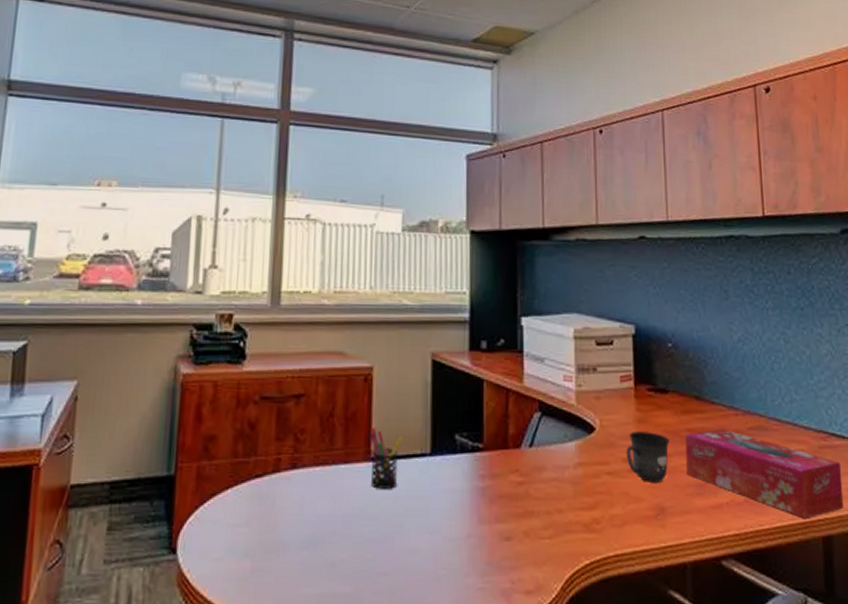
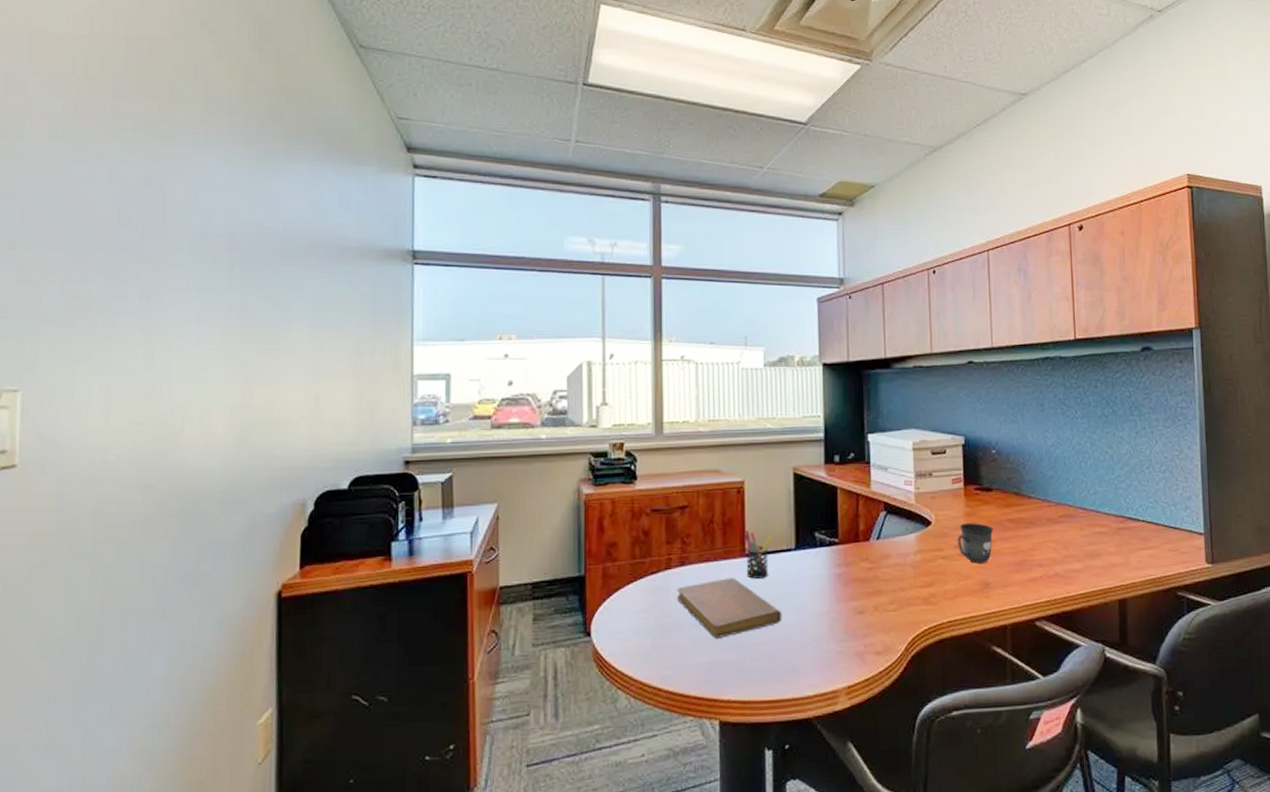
notebook: none [284,487,412,563] -> present [676,578,782,638]
tissue box: present [685,428,844,519] -> none [1007,518,1137,586]

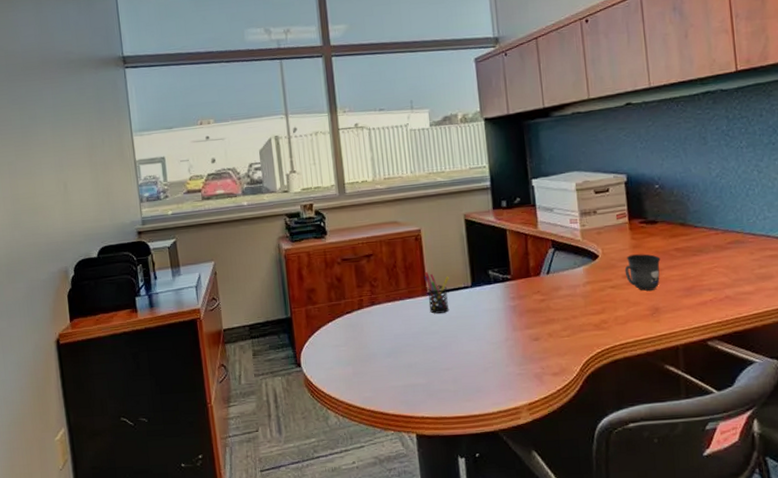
notebook: present [676,578,782,638] -> none [369,314,465,365]

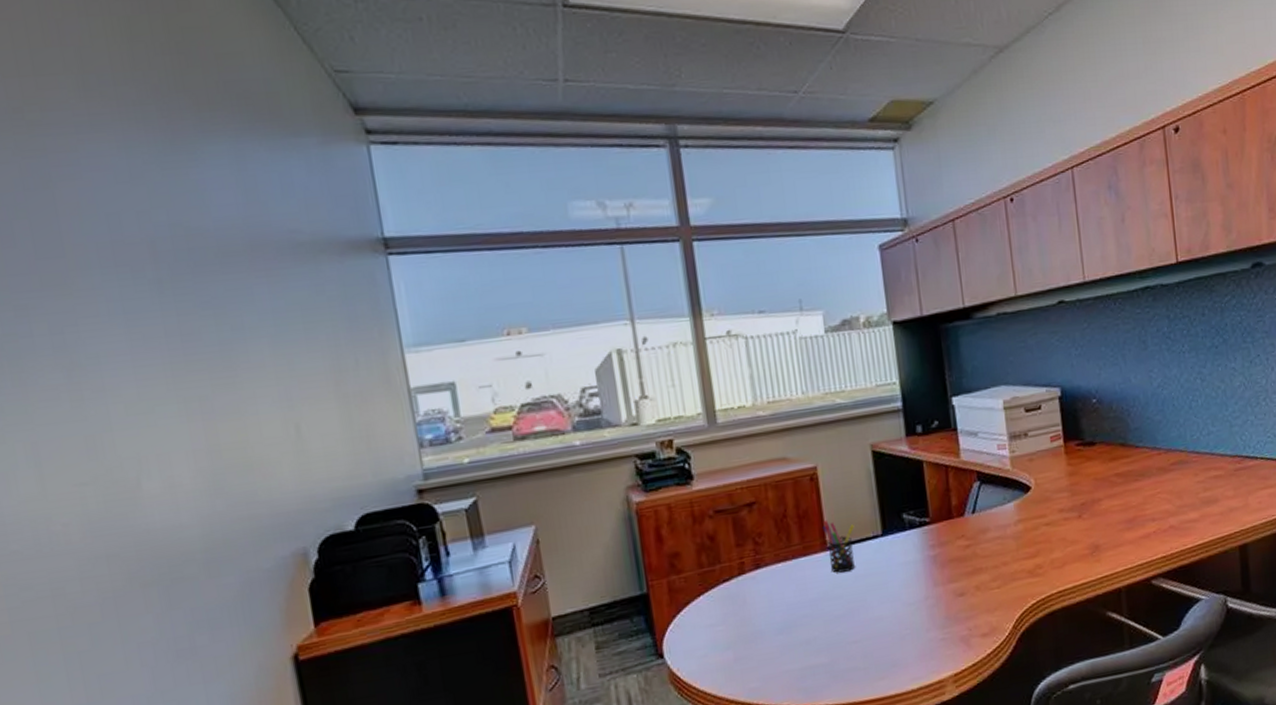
mug: present [624,254,661,291] -> none [1060,482,1100,526]

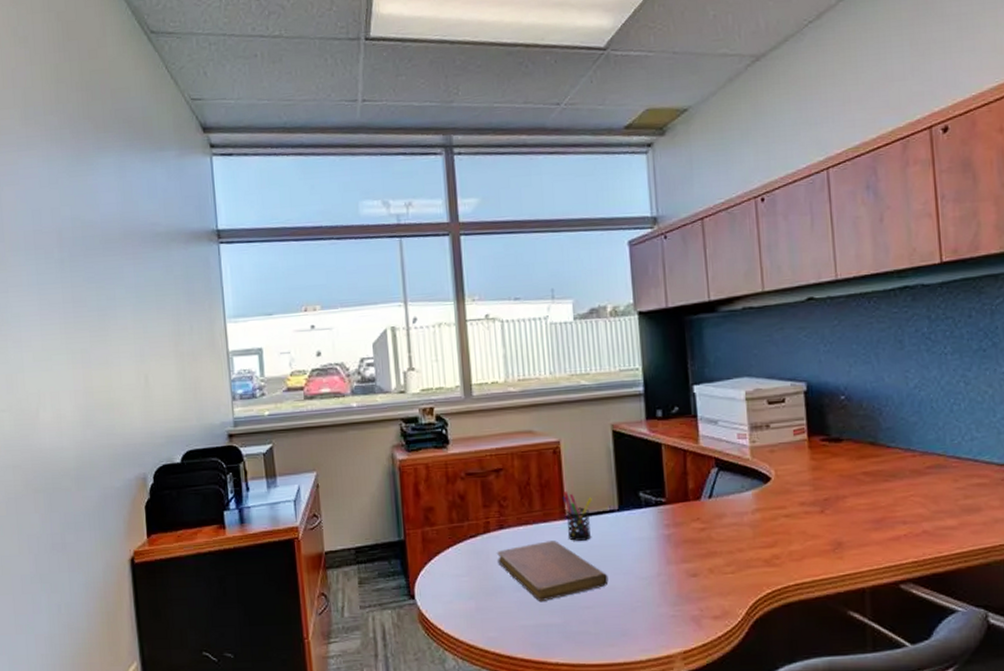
notebook: none [753,574,876,642] -> present [496,540,609,601]

